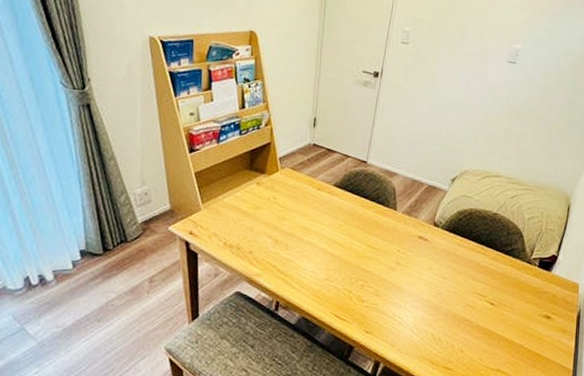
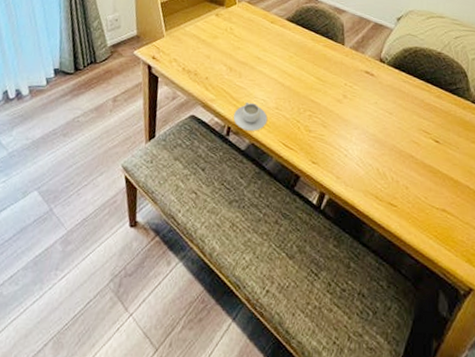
teacup: none [282,274,318,304] -> present [234,101,268,131]

